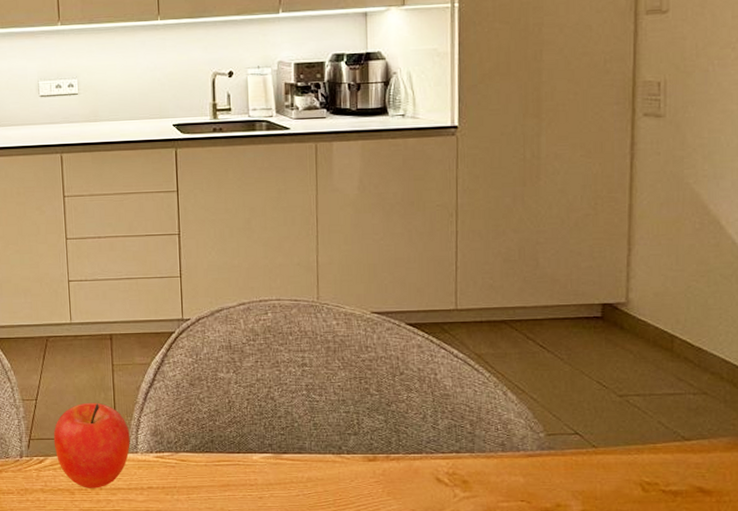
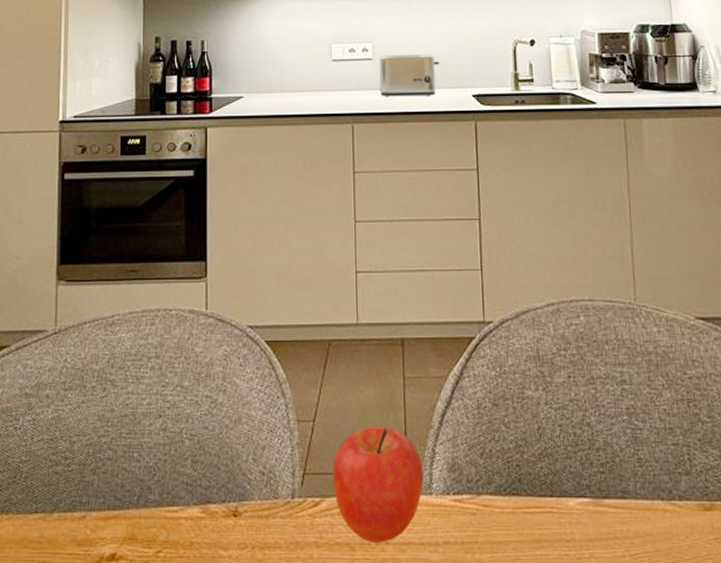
toaster: none [84,88,142,129] -> present [379,54,440,97]

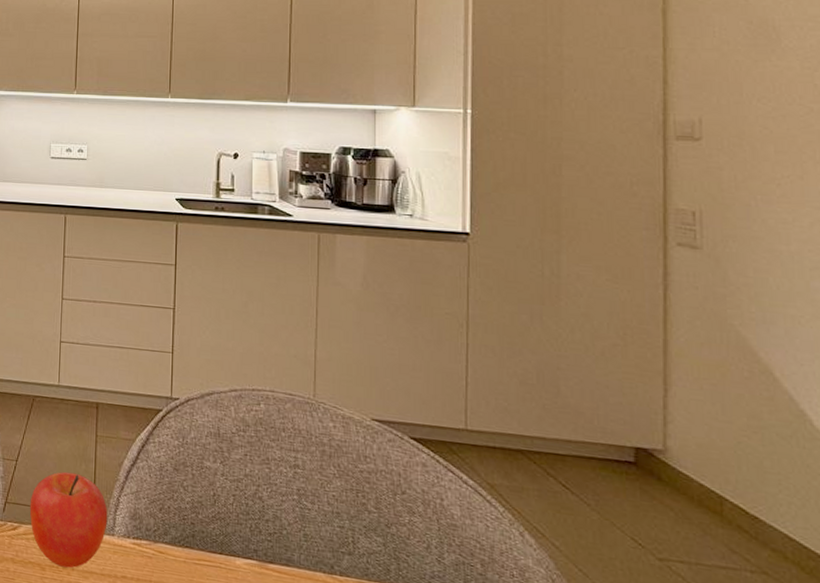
toaster: present [379,54,440,97] -> none [91,156,148,196]

